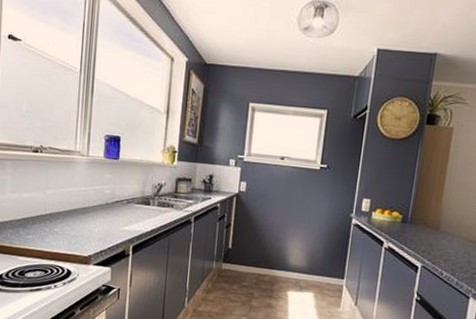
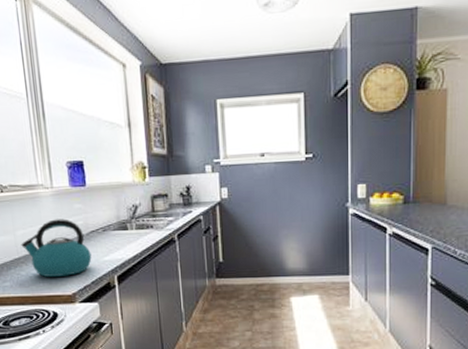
kettle: none [49,184,113,239] -> present [21,219,92,277]

